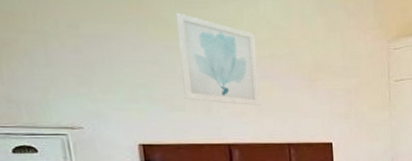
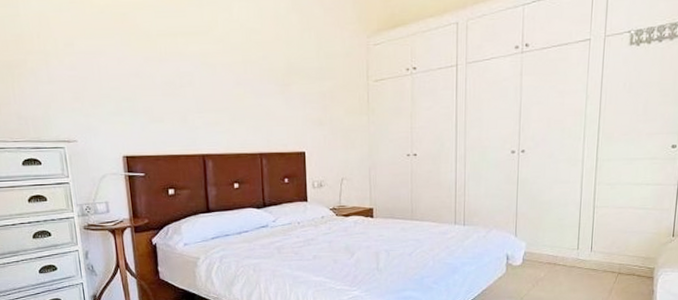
wall art: present [175,12,261,105] -> none [155,23,234,114]

